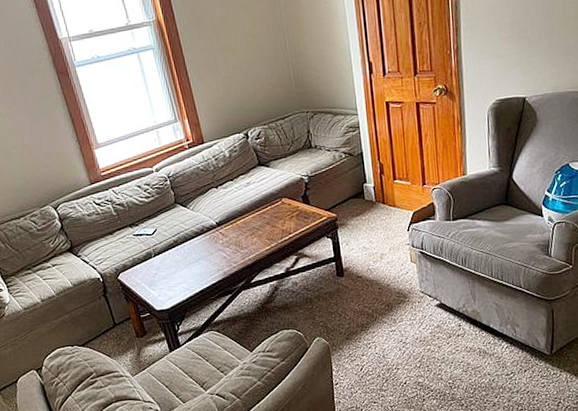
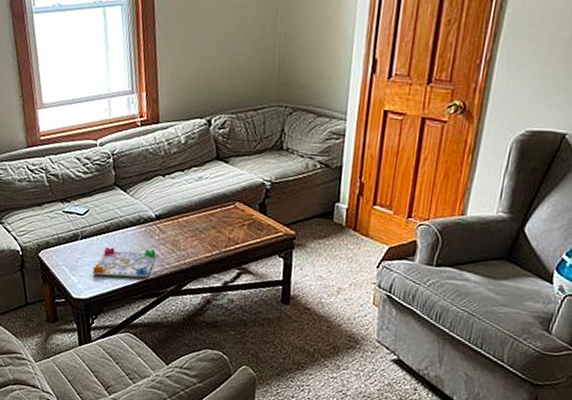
board game: none [169,252,224,286] -> present [92,247,157,278]

